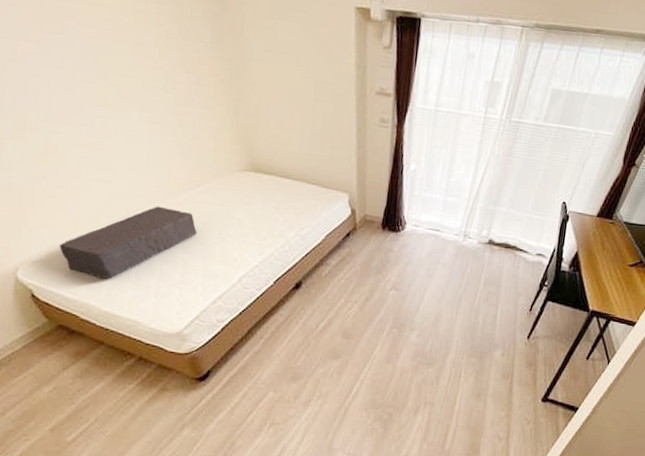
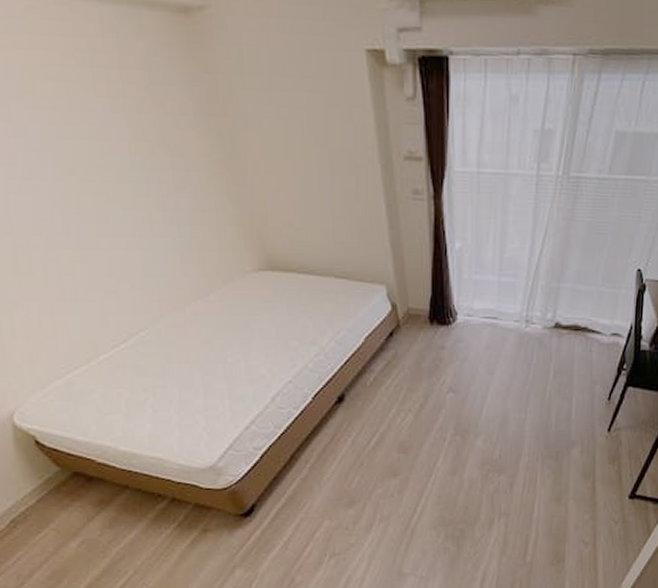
brick: present [60,206,197,279] -> none [57,323,215,414]

